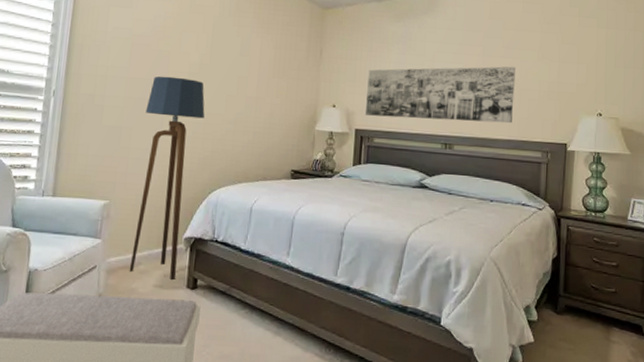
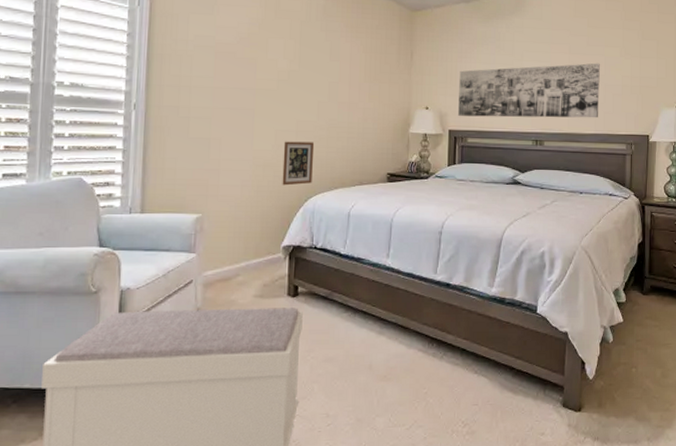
floor lamp: present [129,76,205,279] -> none [227,84,296,288]
picture frame: none [187,133,221,177] -> present [282,141,315,186]

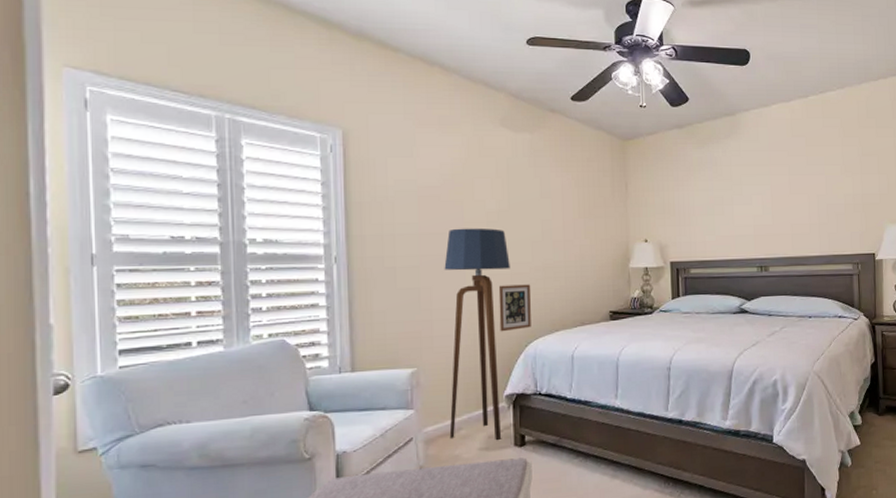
floor lamp: none [227,84,296,288] -> present [444,228,510,440]
wall art: present [457,63,600,118] -> none [677,182,823,248]

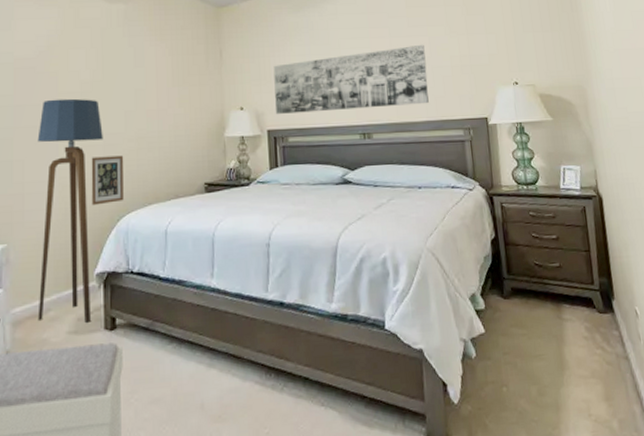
wall art: none [677,182,823,248] -> present [273,44,429,115]

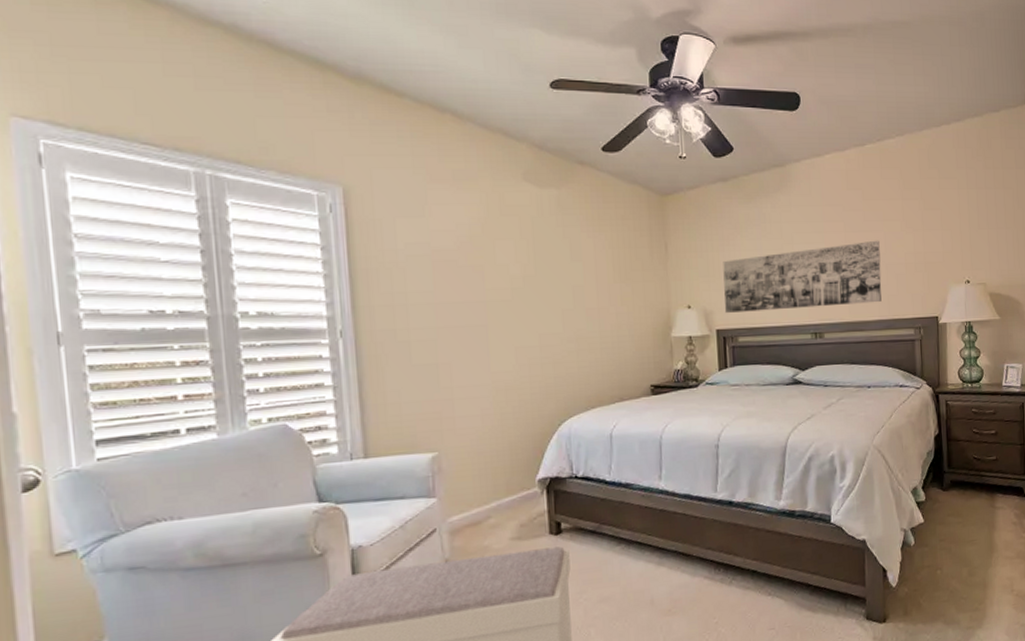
floor lamp: present [37,98,103,322] -> none [464,295,539,528]
picture frame: present [91,155,124,206] -> none [526,357,564,410]

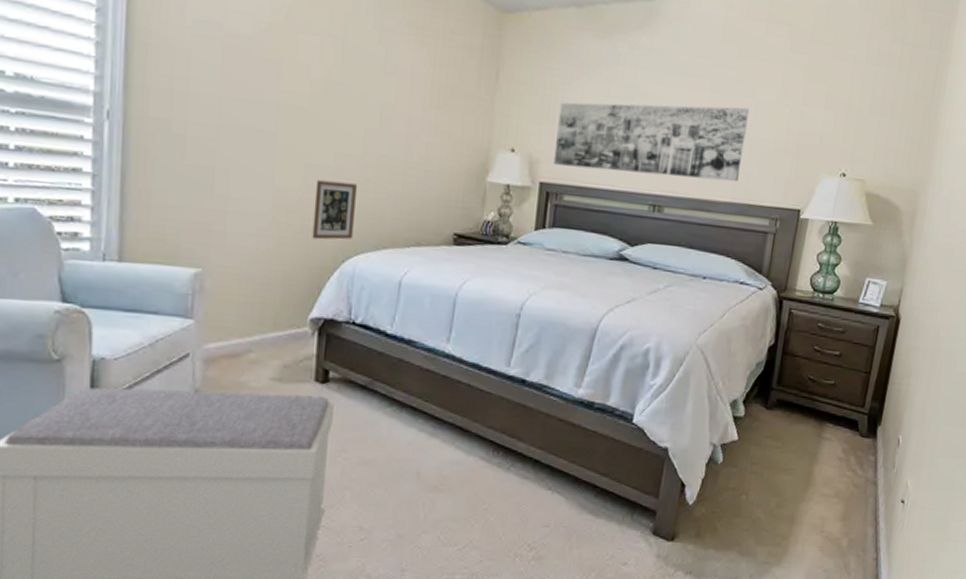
picture frame: none [526,357,564,410] -> present [312,180,358,240]

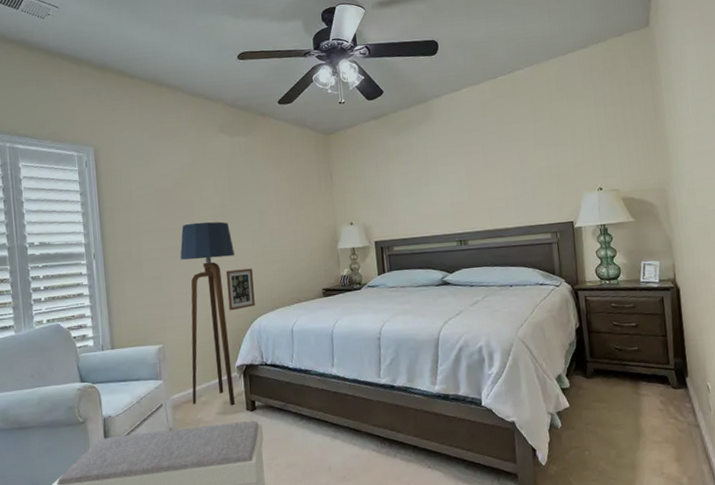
floor lamp: none [235,96,335,371] -> present [180,221,236,405]
wall art: present [552,102,749,182] -> none [378,157,519,228]

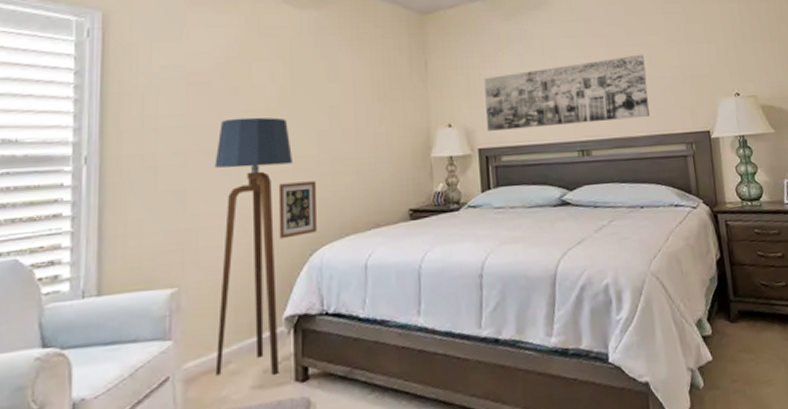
wall art: none [378,157,519,228] -> present [484,54,650,132]

